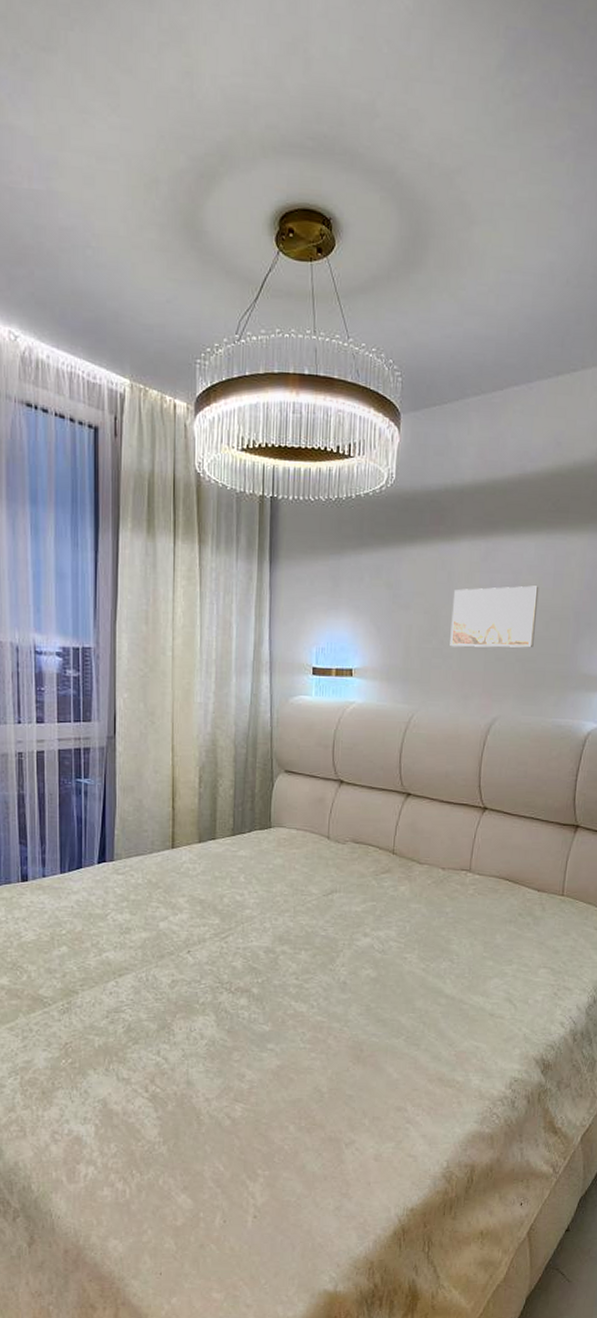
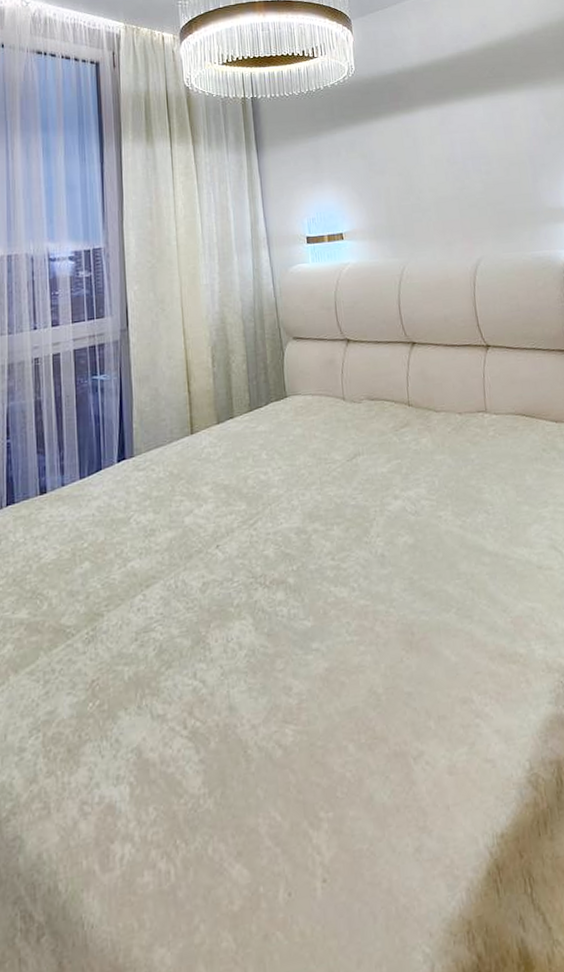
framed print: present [450,585,539,648] -> none [421,139,500,201]

